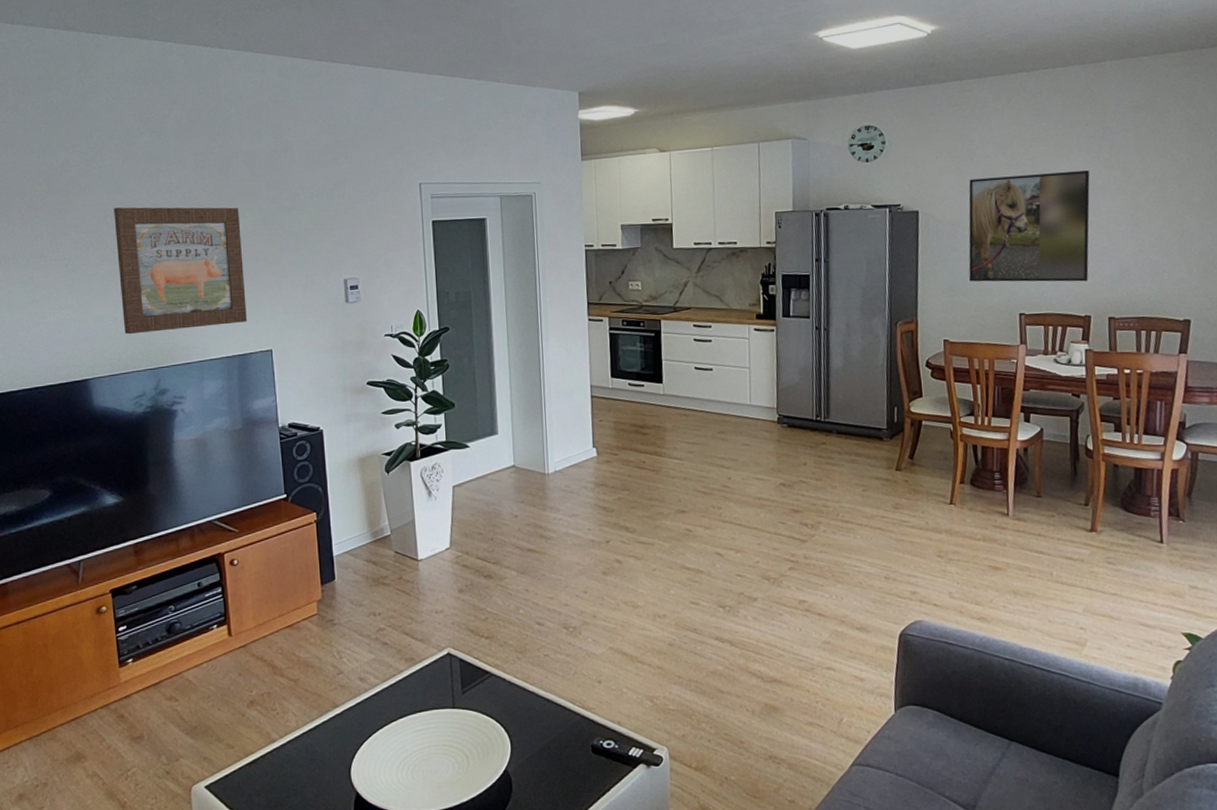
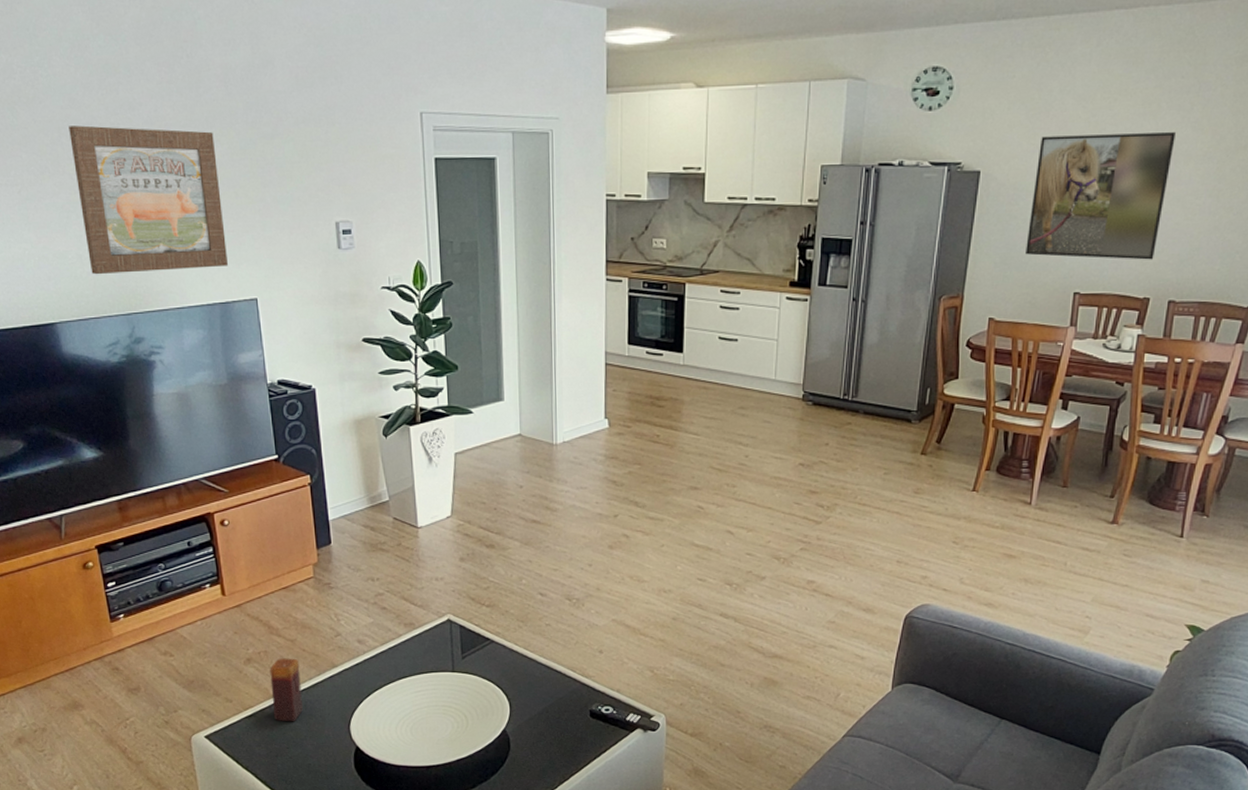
candle: none [272,699,304,768] -> present [270,658,303,722]

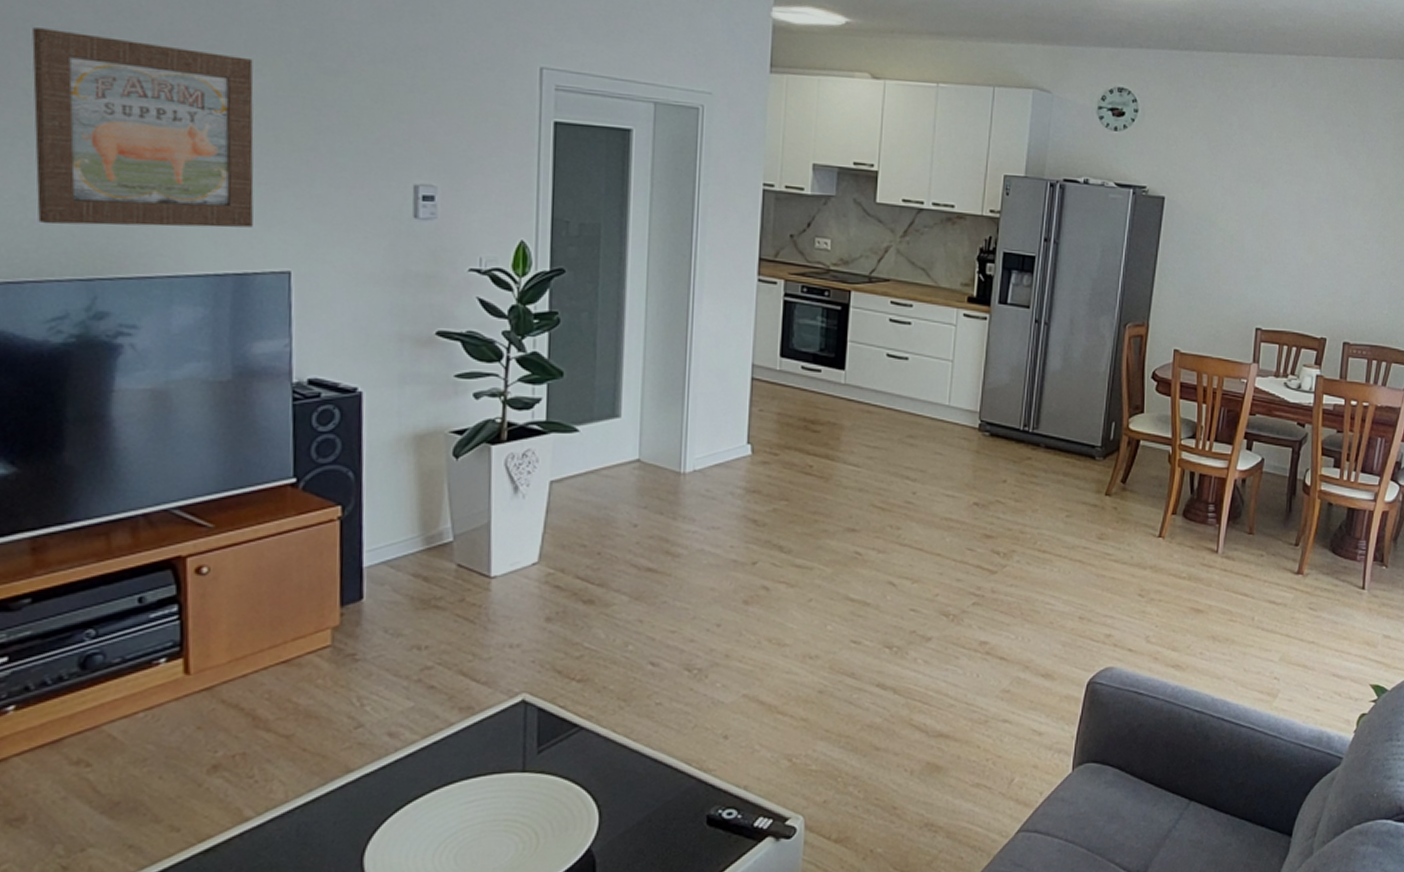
candle: present [270,658,303,722] -> none [245,762,295,856]
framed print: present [1026,132,1175,260] -> none [1209,168,1344,300]

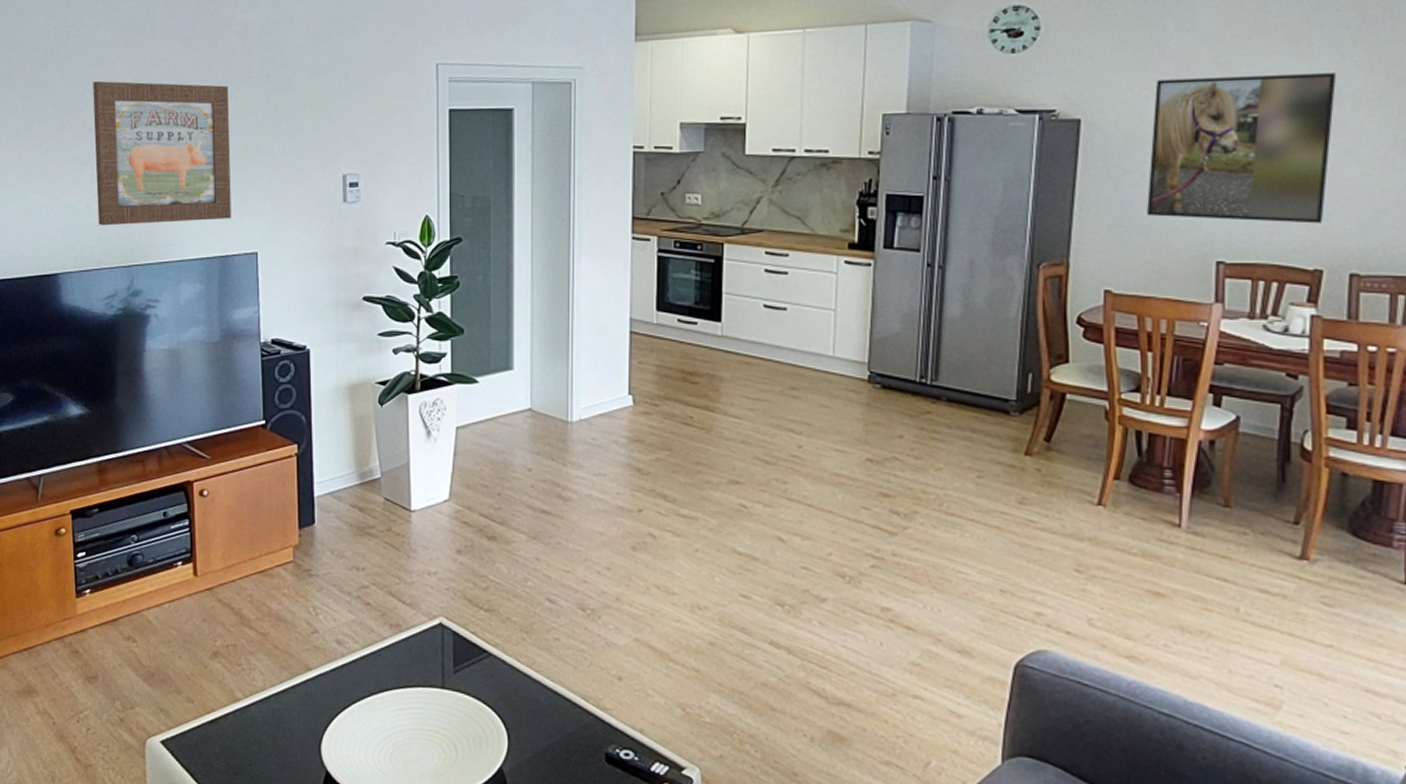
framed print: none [1209,168,1344,300] -> present [1147,73,1336,224]

